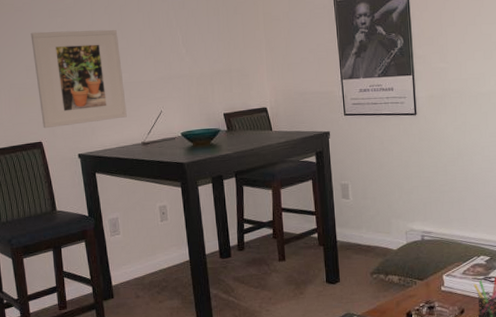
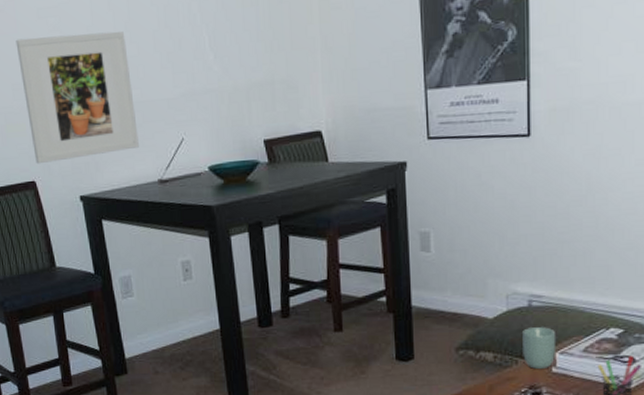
cup: none [419,256,443,288] -> present [523,327,557,369]

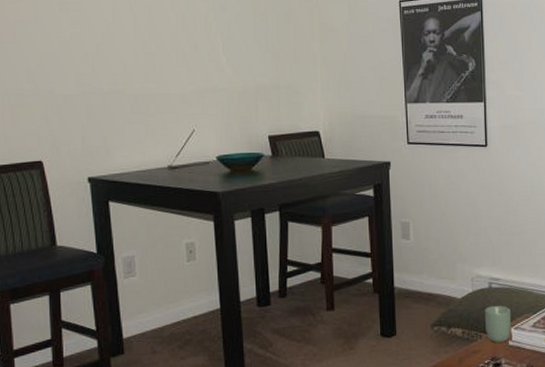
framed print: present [15,31,139,165] -> none [34,27,151,145]

